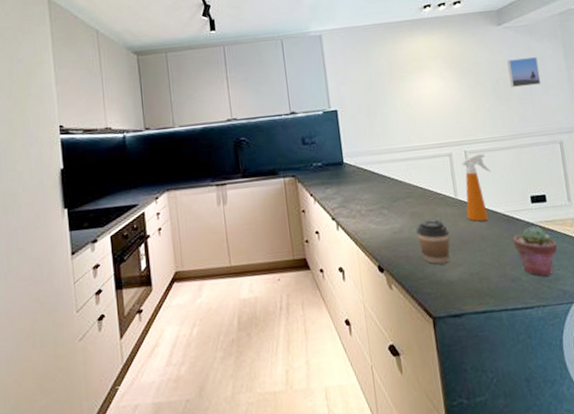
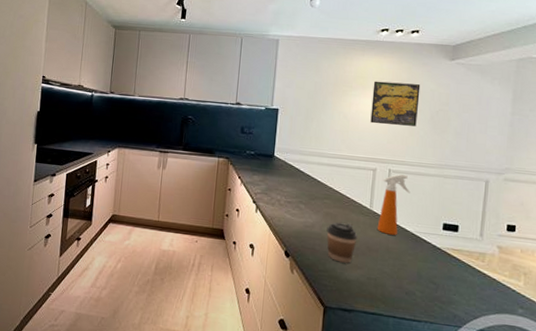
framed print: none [428,56,481,106] -> present [370,81,421,127]
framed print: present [507,57,541,88] -> none [449,94,483,123]
potted succulent: present [513,226,558,276] -> none [416,250,459,298]

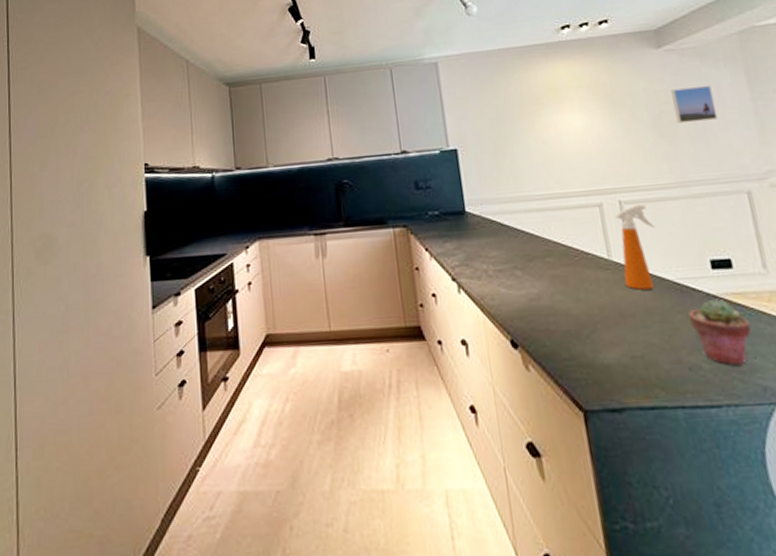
coffee cup: present [326,222,358,263] -> none [558,285,604,342]
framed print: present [370,81,421,127] -> none [568,85,638,146]
potted succulent: none [416,250,459,298] -> present [689,299,751,366]
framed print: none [449,94,483,123] -> present [671,86,718,124]

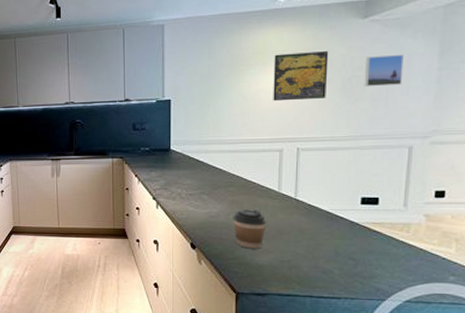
coffee cup: none [558,285,604,342] -> present [233,209,267,249]
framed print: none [568,85,638,146] -> present [273,51,329,102]
spray bottle: present [614,204,655,290] -> none [287,152,322,215]
potted succulent: present [689,299,751,366] -> none [333,227,381,273]

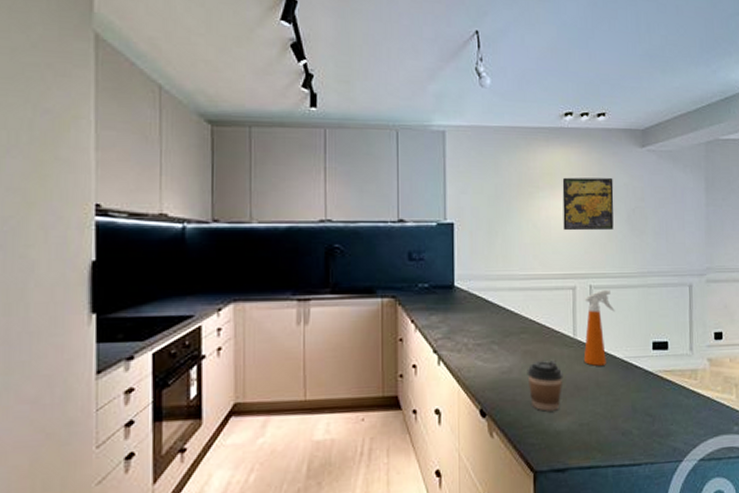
spray bottle: none [287,152,322,215] -> present [583,290,615,366]
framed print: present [364,55,404,87] -> none [646,188,679,220]

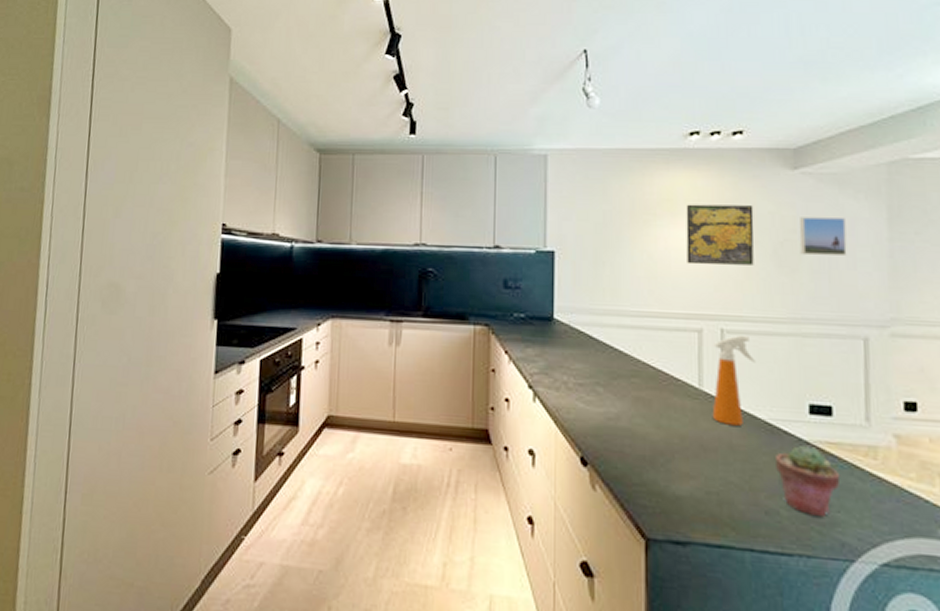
coffee cup: present [527,360,563,412] -> none [638,411,685,471]
potted succulent: none [629,376,673,431] -> present [776,446,841,518]
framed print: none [646,188,679,220] -> present [799,217,847,256]

